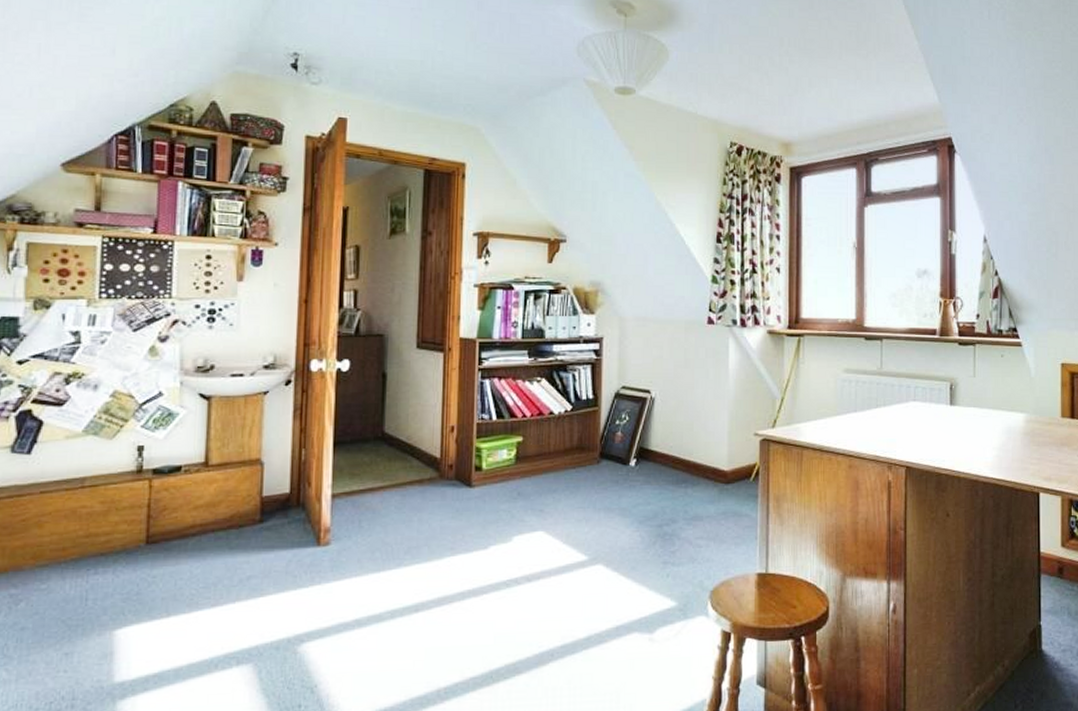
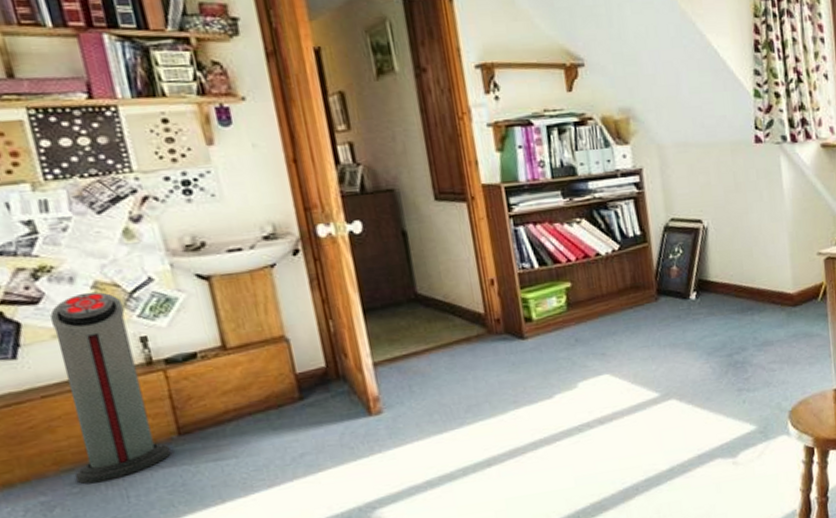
air purifier: none [46,400,135,582] -> present [50,292,171,484]

